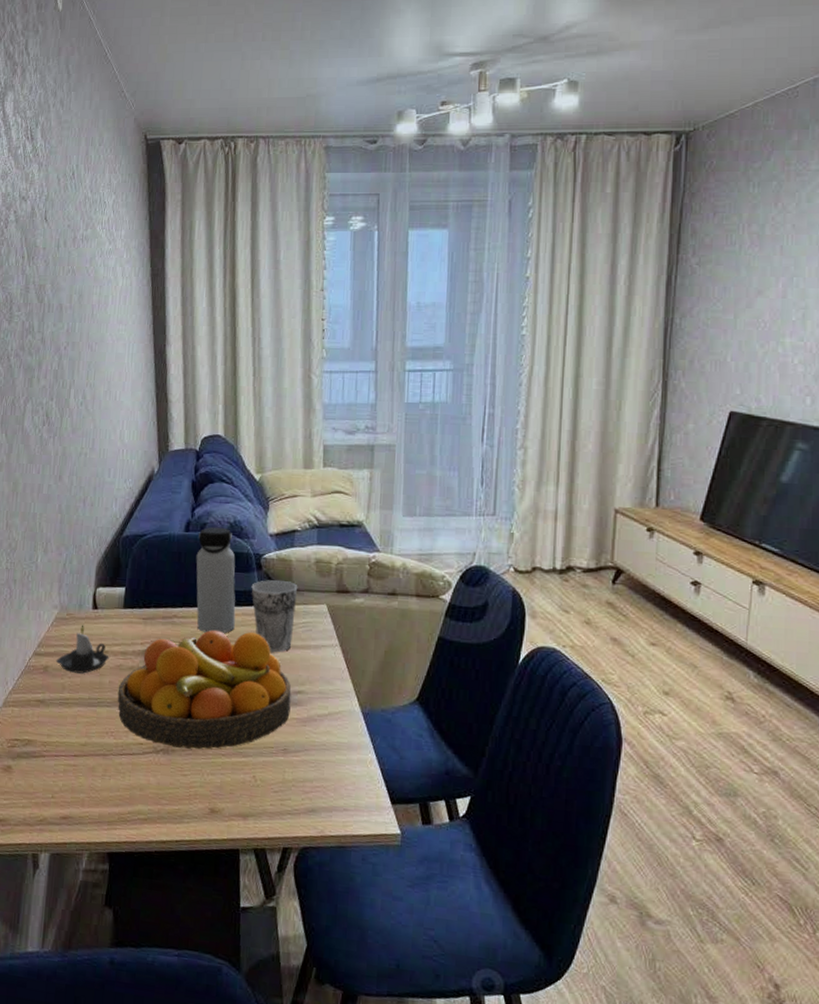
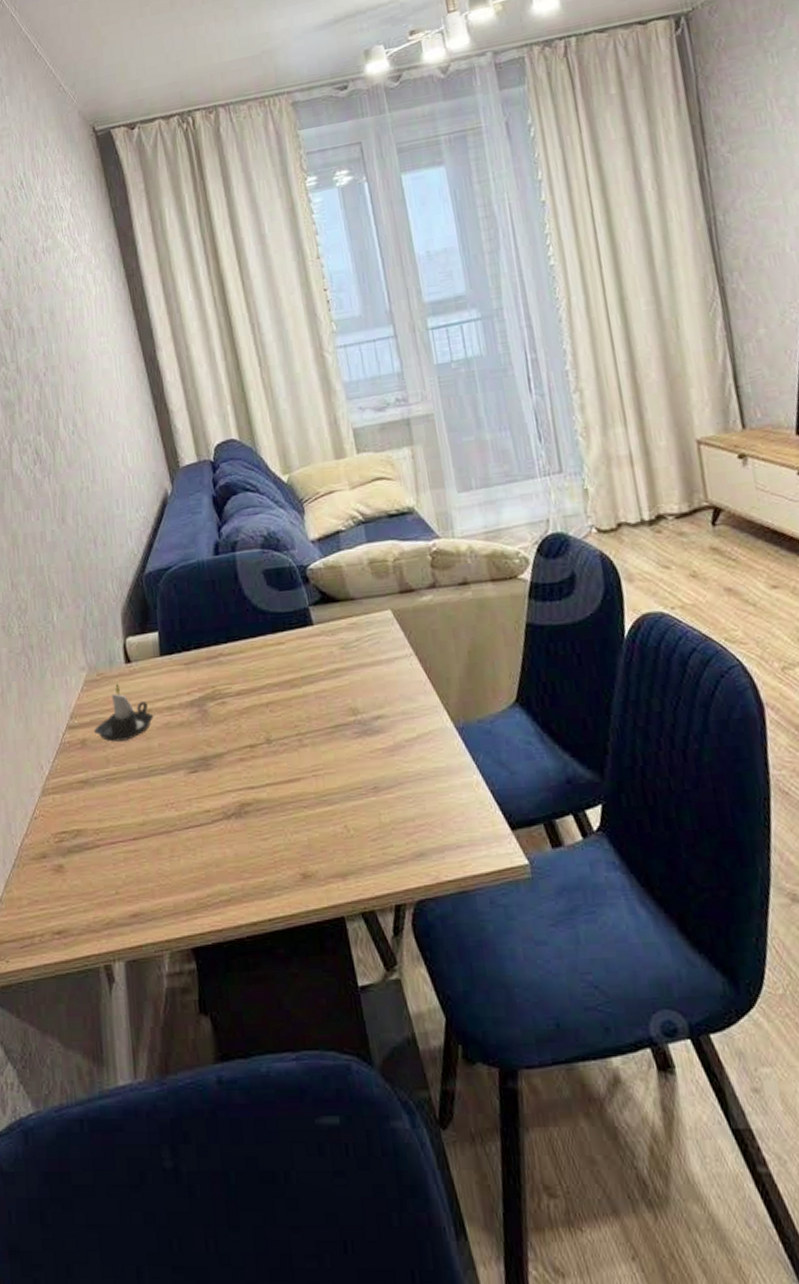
fruit bowl: present [117,630,291,750] -> none [170,657,373,808]
water bottle: present [196,527,236,633] -> none [230,542,291,667]
cup: present [251,579,298,653] -> none [301,590,360,677]

